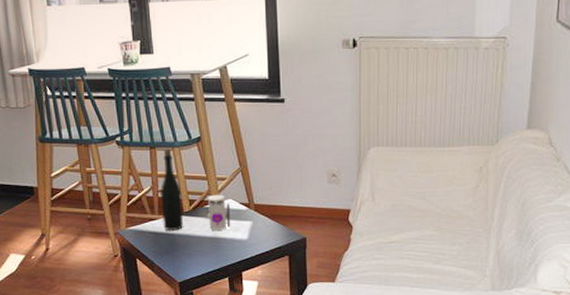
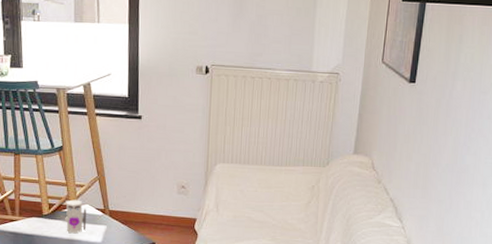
bottle: present [161,148,184,231] -> none [22,155,43,232]

